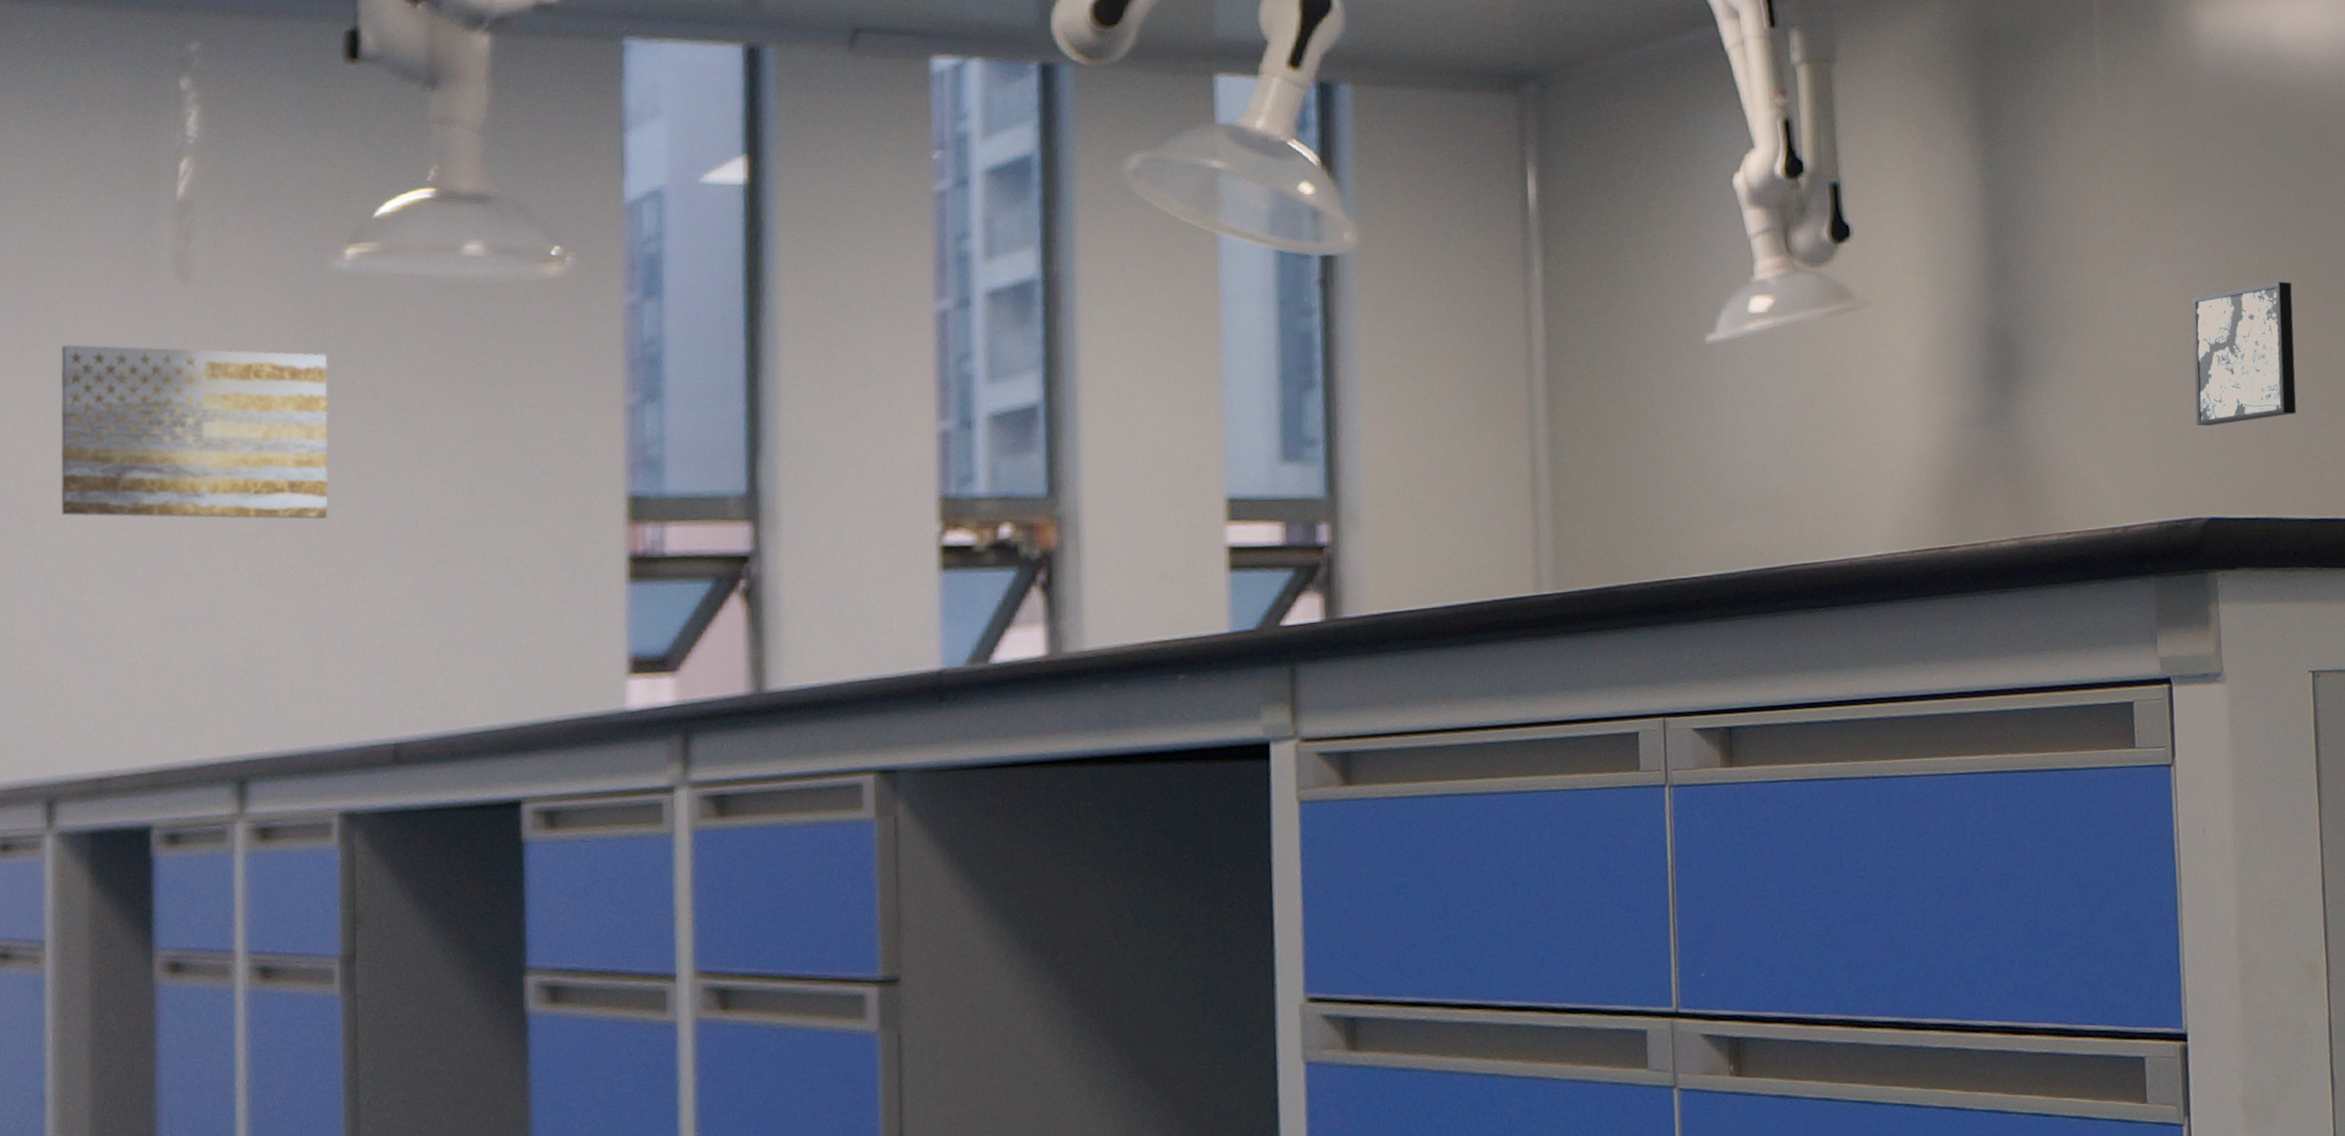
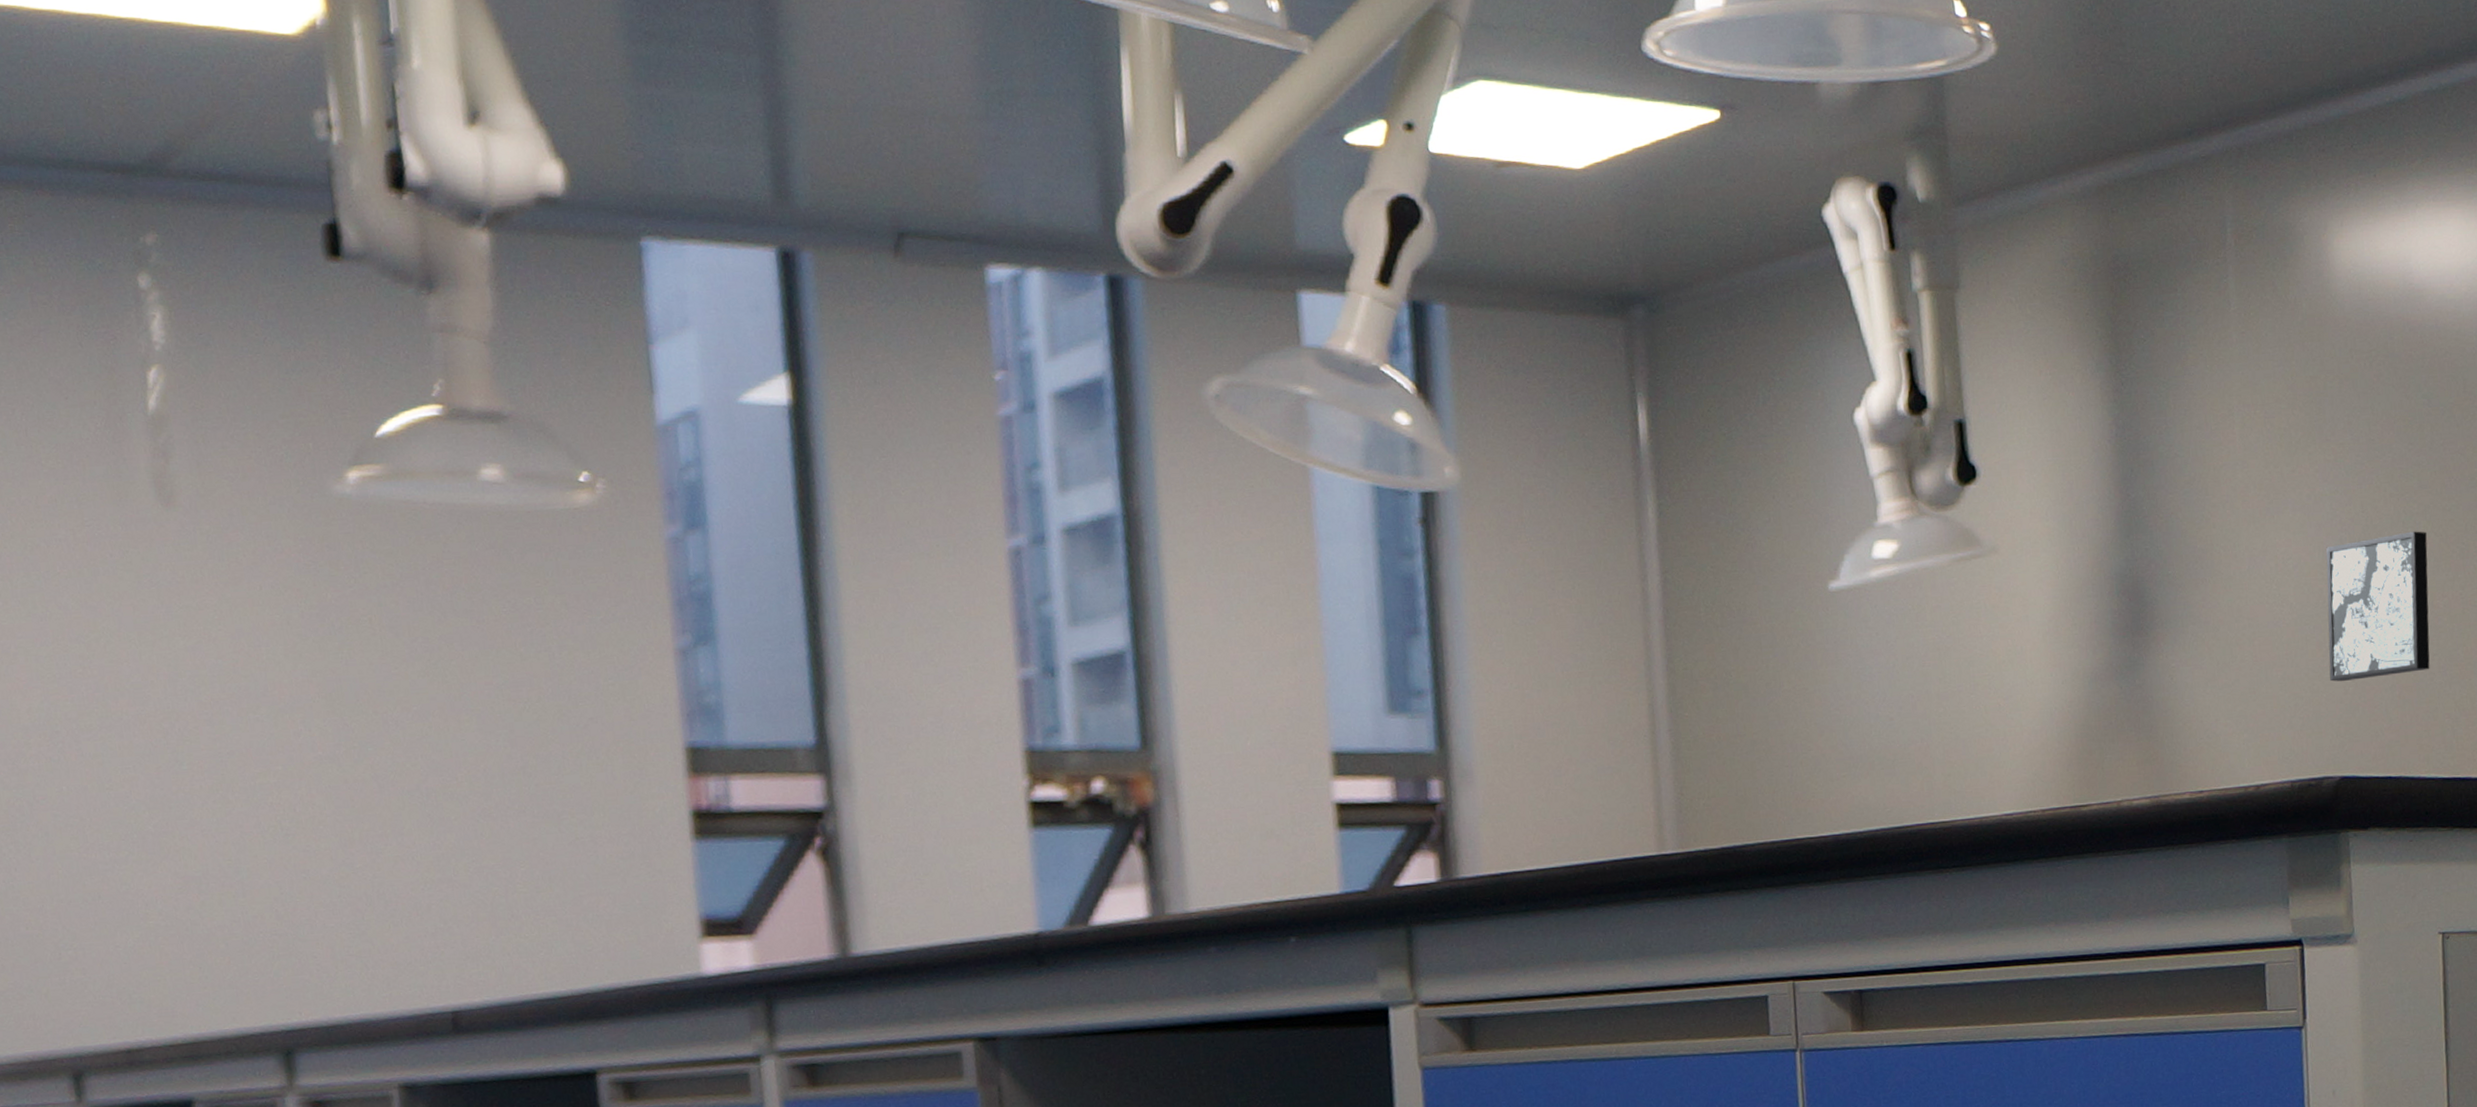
wall art: present [60,344,329,520] -> none [34,575,356,771]

